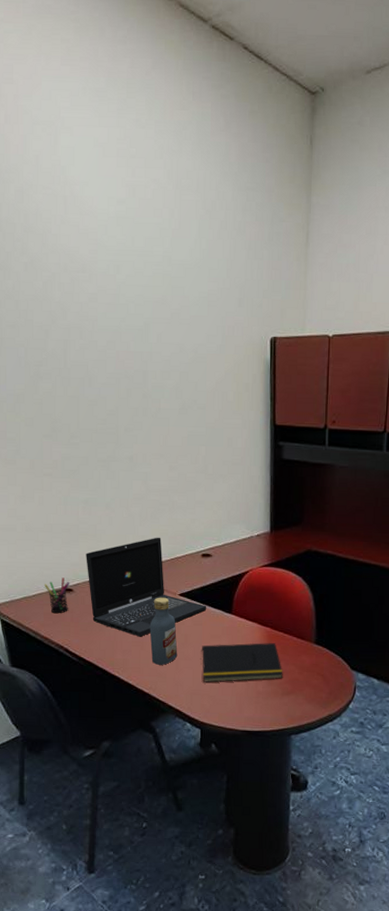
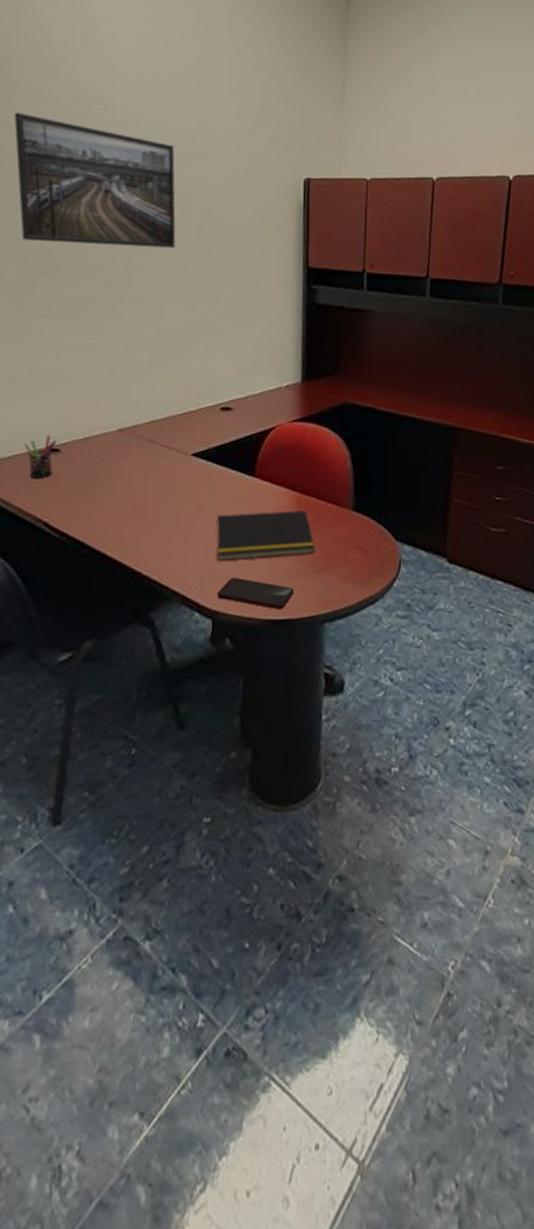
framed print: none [11,284,157,410] -> present [14,112,176,248]
laptop: present [86,537,207,637] -> none [79,387,225,506]
vodka: present [149,597,178,665] -> none [153,458,187,540]
smartphone: none [204,696,266,724] -> present [217,577,294,610]

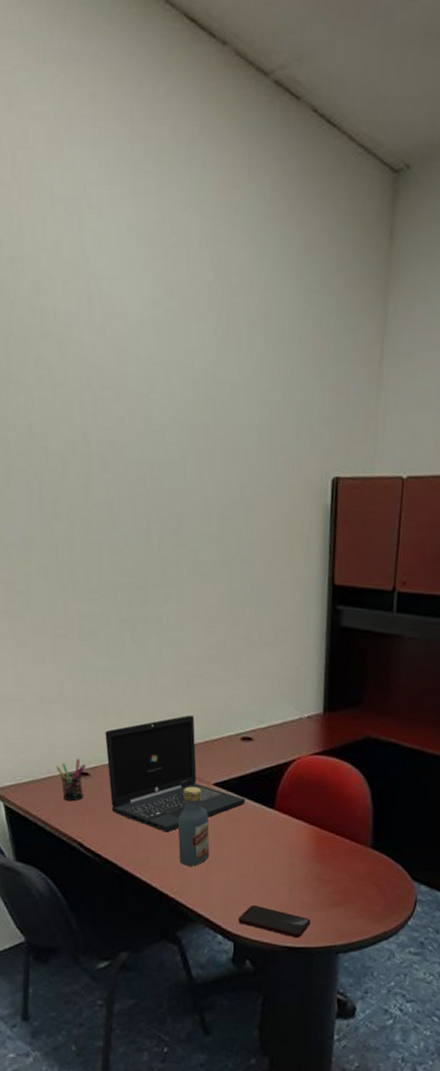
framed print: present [14,112,176,248] -> none [23,402,195,562]
laptop: none [79,387,225,506] -> present [105,715,246,833]
vodka: none [153,458,187,540] -> present [177,786,210,866]
notepad: present [215,509,315,561] -> none [236,844,332,889]

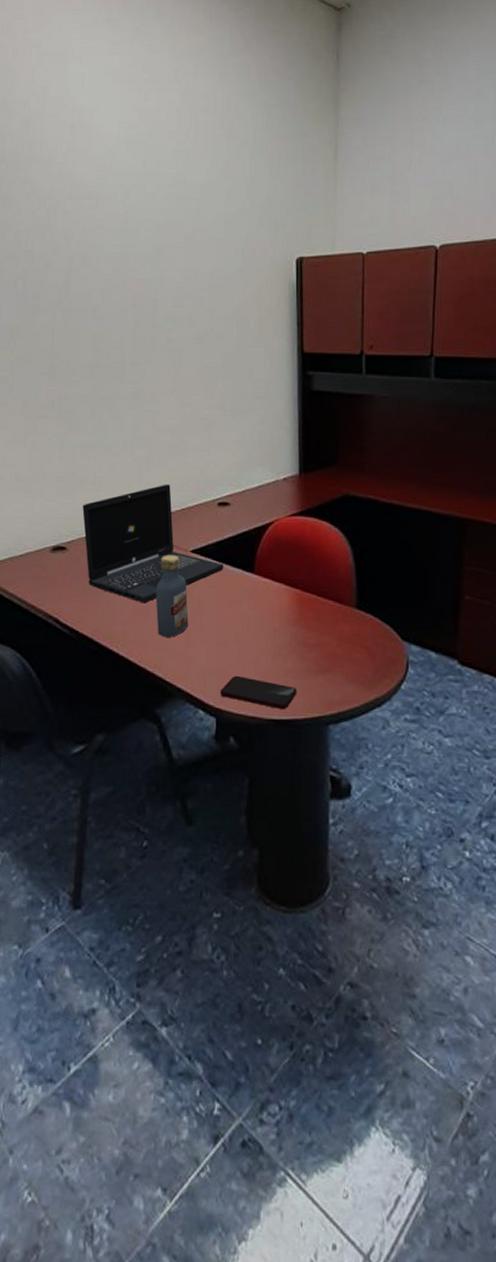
pen holder: present [55,759,86,802] -> none [32,534,63,577]

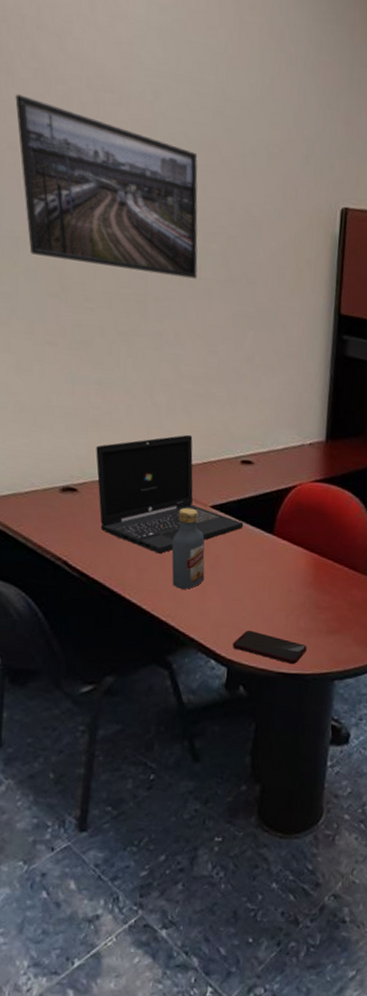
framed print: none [11,214,168,342] -> present [15,94,198,279]

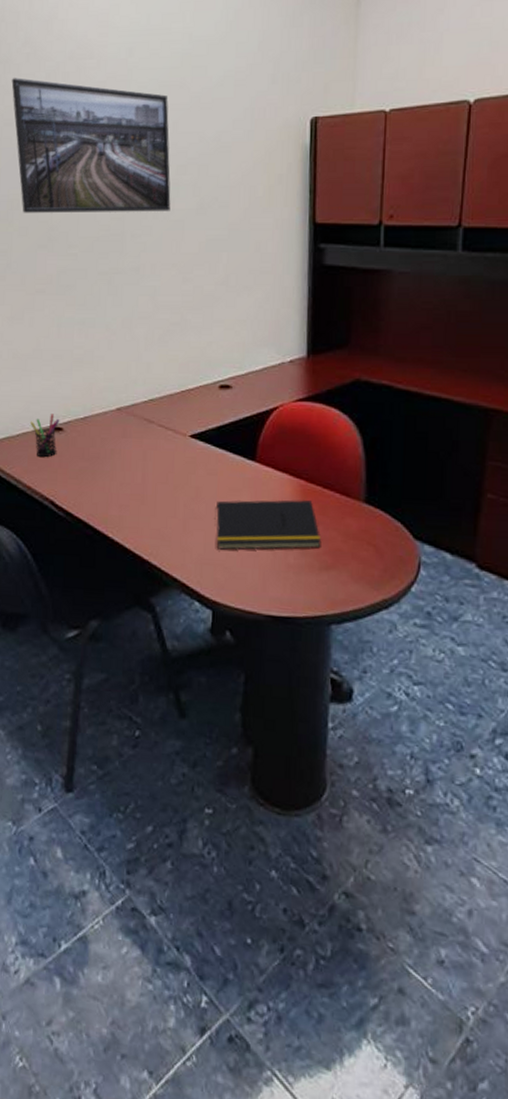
pen holder: none [39,473,74,518] -> present [29,414,60,458]
laptop: present [96,434,244,554] -> none [79,364,224,489]
vodka: present [171,507,205,589] -> none [152,439,186,525]
notepad: none [232,569,330,616] -> present [215,499,322,550]
smartphone: present [233,630,307,665] -> none [217,567,298,607]

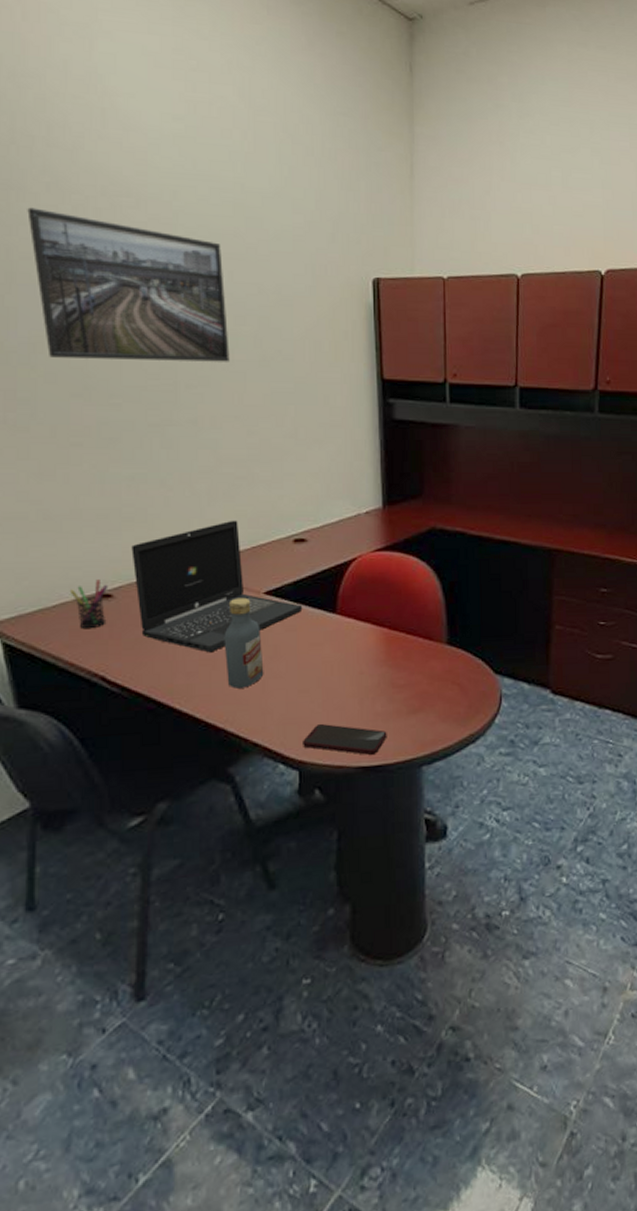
laptop: none [79,364,224,489] -> present [131,520,303,653]
vodka: none [152,439,186,525] -> present [224,597,264,689]
notepad: present [215,499,322,550] -> none [296,646,408,707]
smartphone: none [217,567,298,607] -> present [303,723,387,756]

